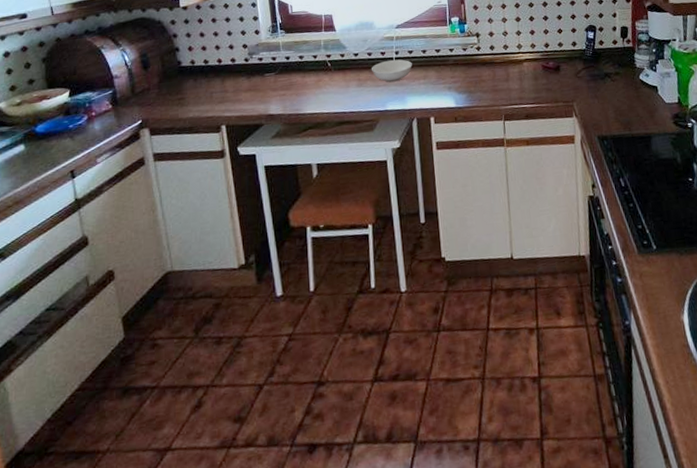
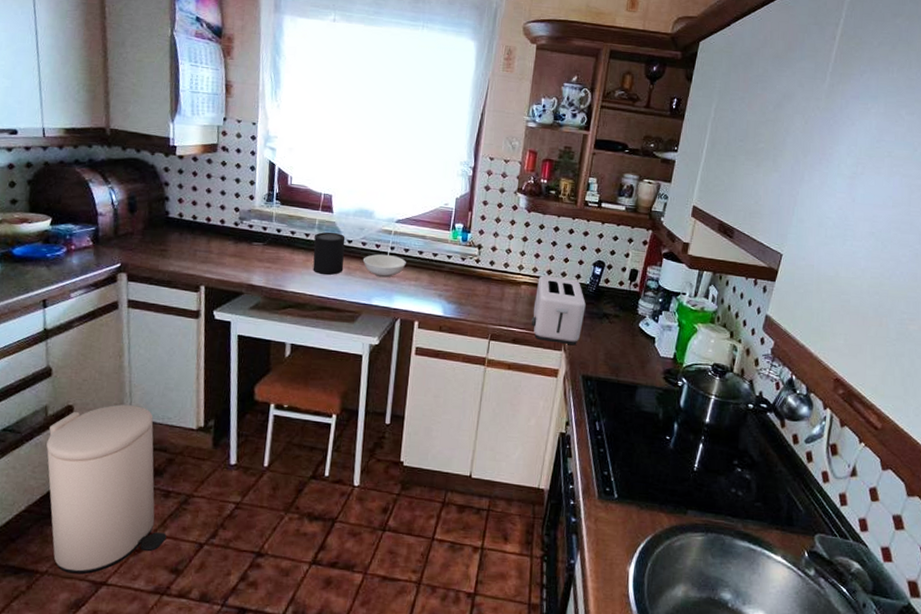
pedal bin: none [92,256,225,446] -> present [46,404,167,574]
pen holder: none [322,49,355,91] -> present [313,231,346,275]
toaster: none [537,47,588,112] -> present [531,275,586,346]

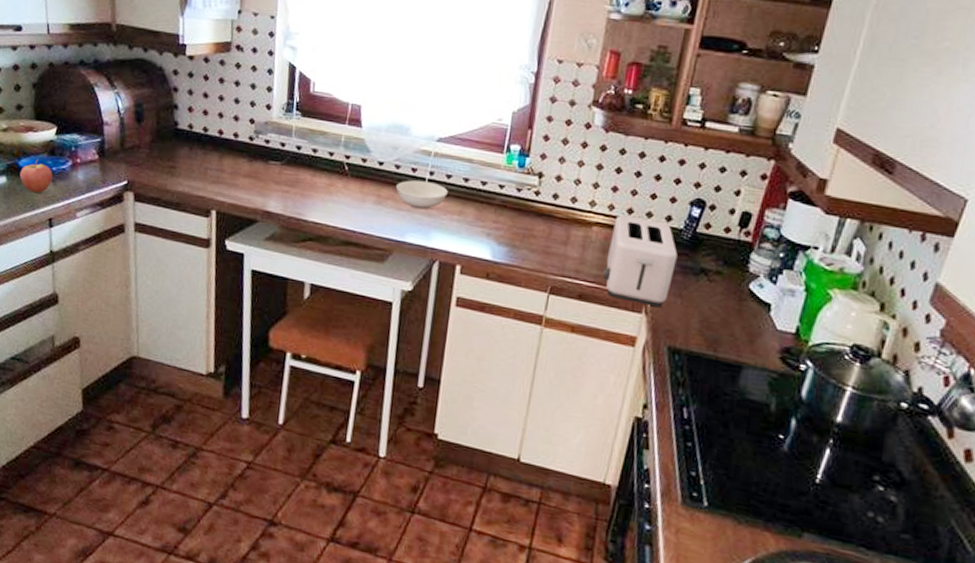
fruit: none [13,246,47,278] -> present [19,158,53,194]
pedal bin: present [46,404,167,574] -> none [53,340,174,521]
pen holder: present [313,231,346,275] -> none [337,150,376,204]

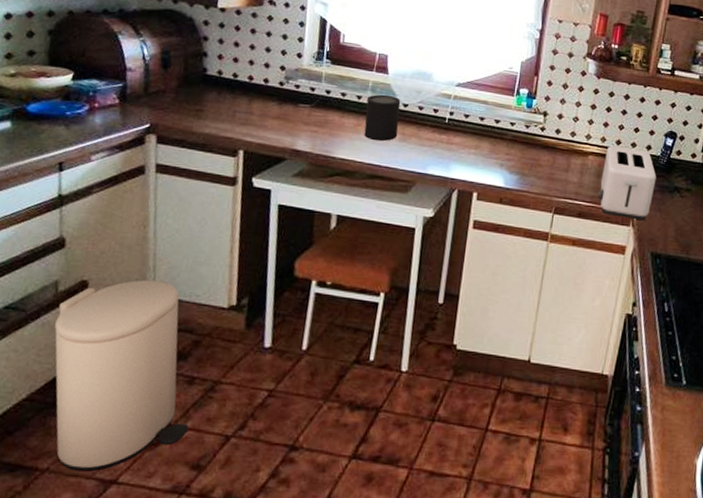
fruit: present [19,158,53,194] -> none [27,103,66,138]
pedal bin: none [53,340,174,521] -> present [54,280,189,472]
pen holder: none [337,150,376,204] -> present [364,94,401,141]
bowl: present [395,180,448,210] -> none [418,119,466,145]

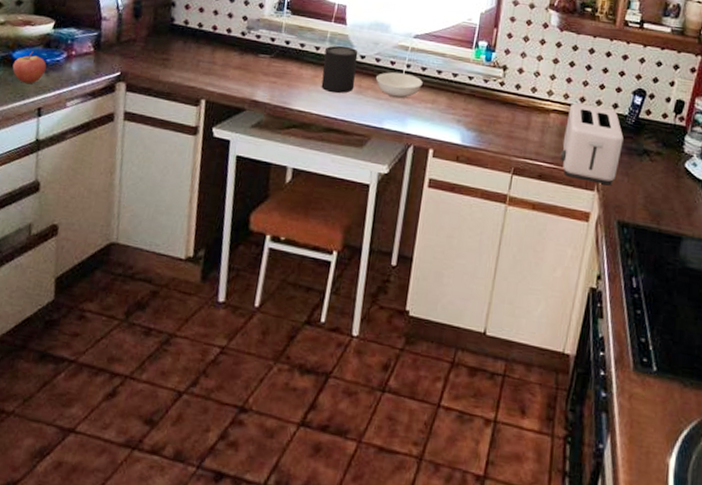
fruit: none [27,103,66,138] -> present [12,50,47,84]
pedal bin: present [54,280,189,472] -> none [22,226,144,418]
bowl: none [418,119,466,145] -> present [375,72,423,99]

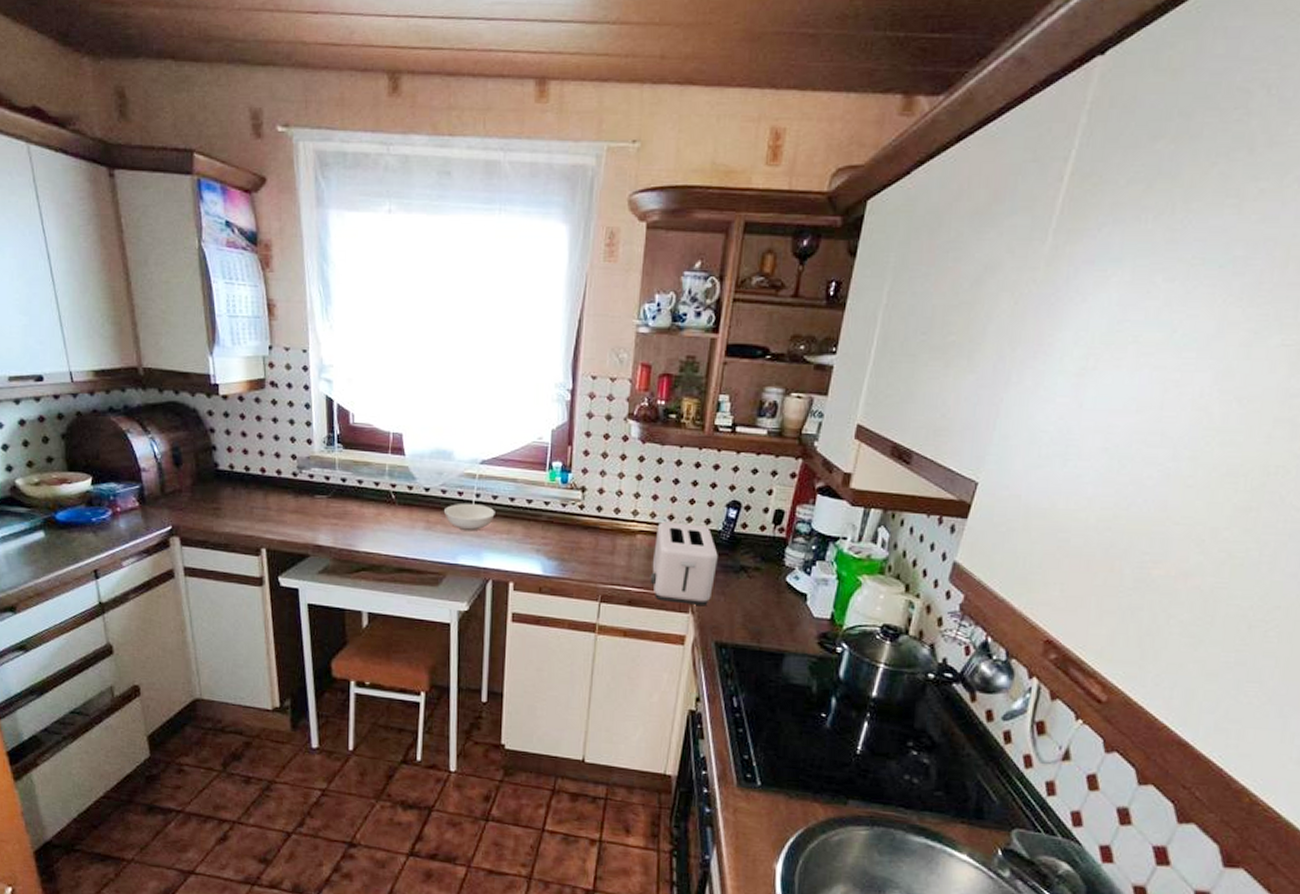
fruit: present [12,50,47,84] -> none [58,510,93,546]
pen holder: present [321,45,358,93] -> none [385,478,422,530]

